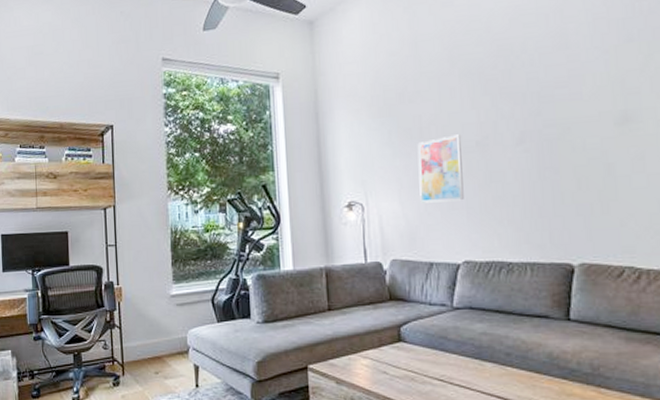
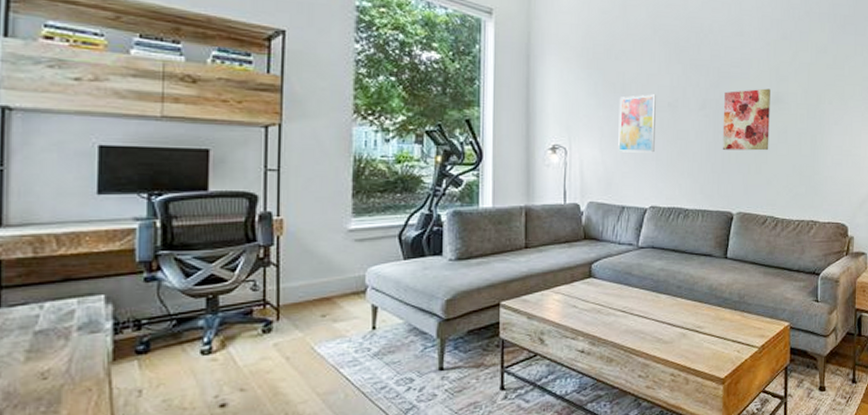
wall art: none [549,107,619,189] -> present [722,88,770,151]

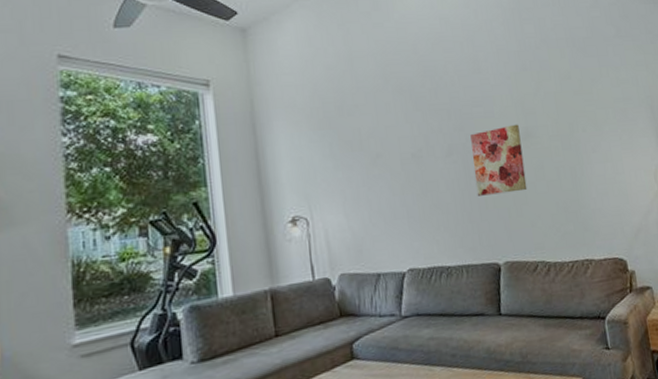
wall art: present [618,94,656,153] -> none [358,147,405,215]

